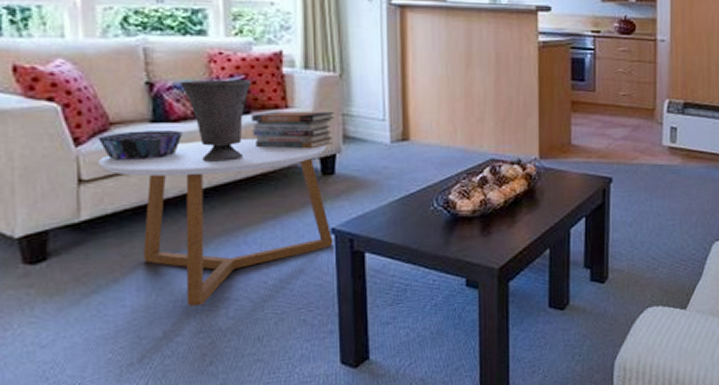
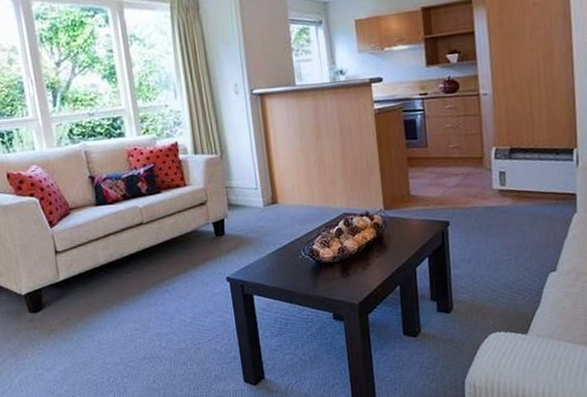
coffee table: present [97,139,334,307] -> none [65,212,229,340]
decorative bowl: present [98,130,184,160] -> none [64,210,118,235]
vase: present [180,79,252,162] -> none [111,167,159,232]
book stack: present [251,111,335,149] -> none [161,186,221,219]

